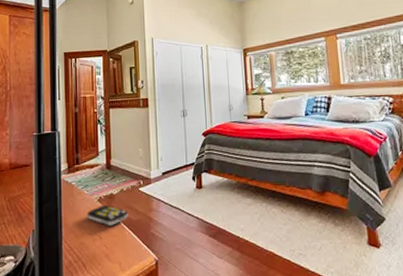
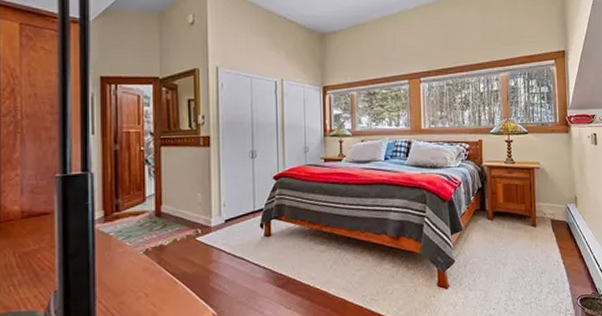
remote control: present [87,205,128,226] -> none [129,258,182,281]

